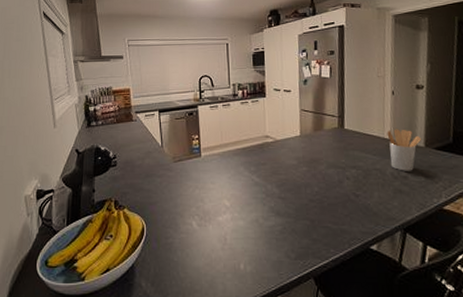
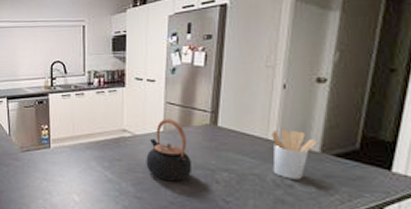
teapot: none [287,124,327,181] -> present [146,119,193,182]

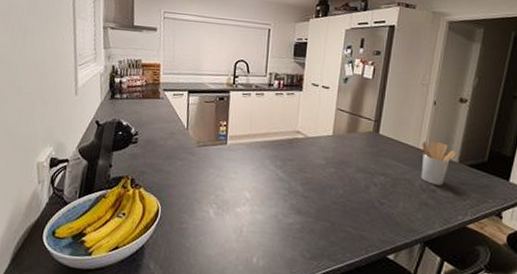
teapot: present [146,119,193,182] -> none [315,124,355,183]

